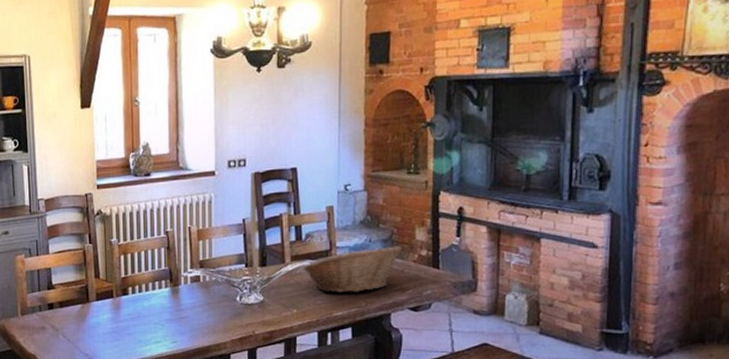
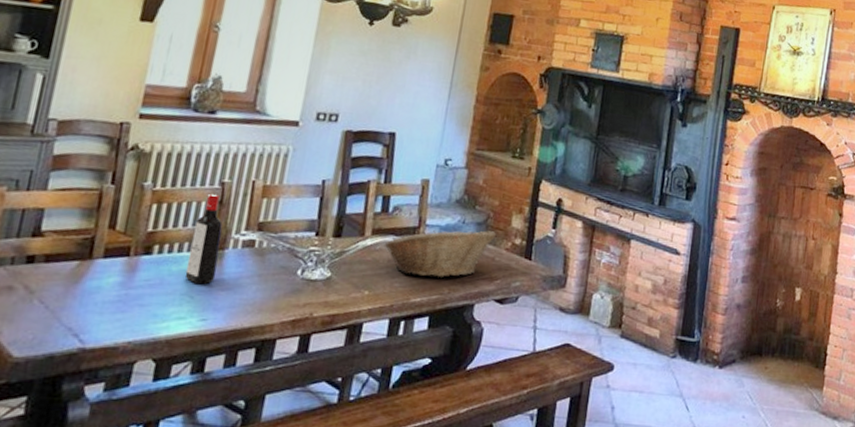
liquor bottle: none [153,241,176,314] -> present [185,193,223,284]

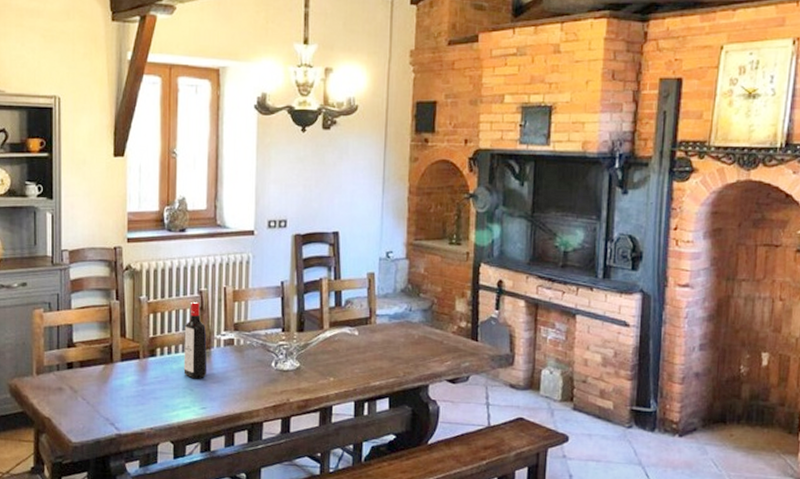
fruit basket: present [384,230,496,279] -> none [341,316,441,363]

